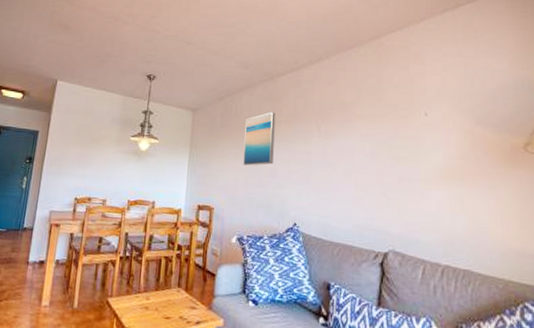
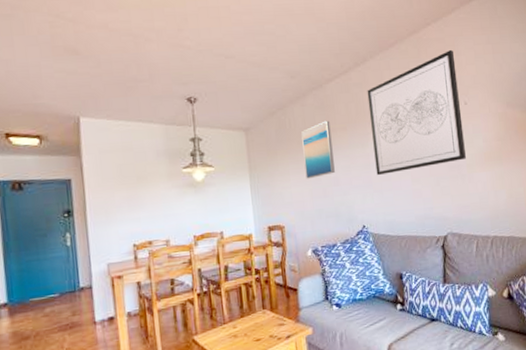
wall art: none [316,58,420,175] -> present [367,49,466,176]

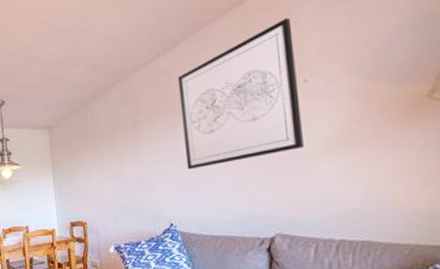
wall art: present [301,120,335,179] -> none [104,113,140,175]

